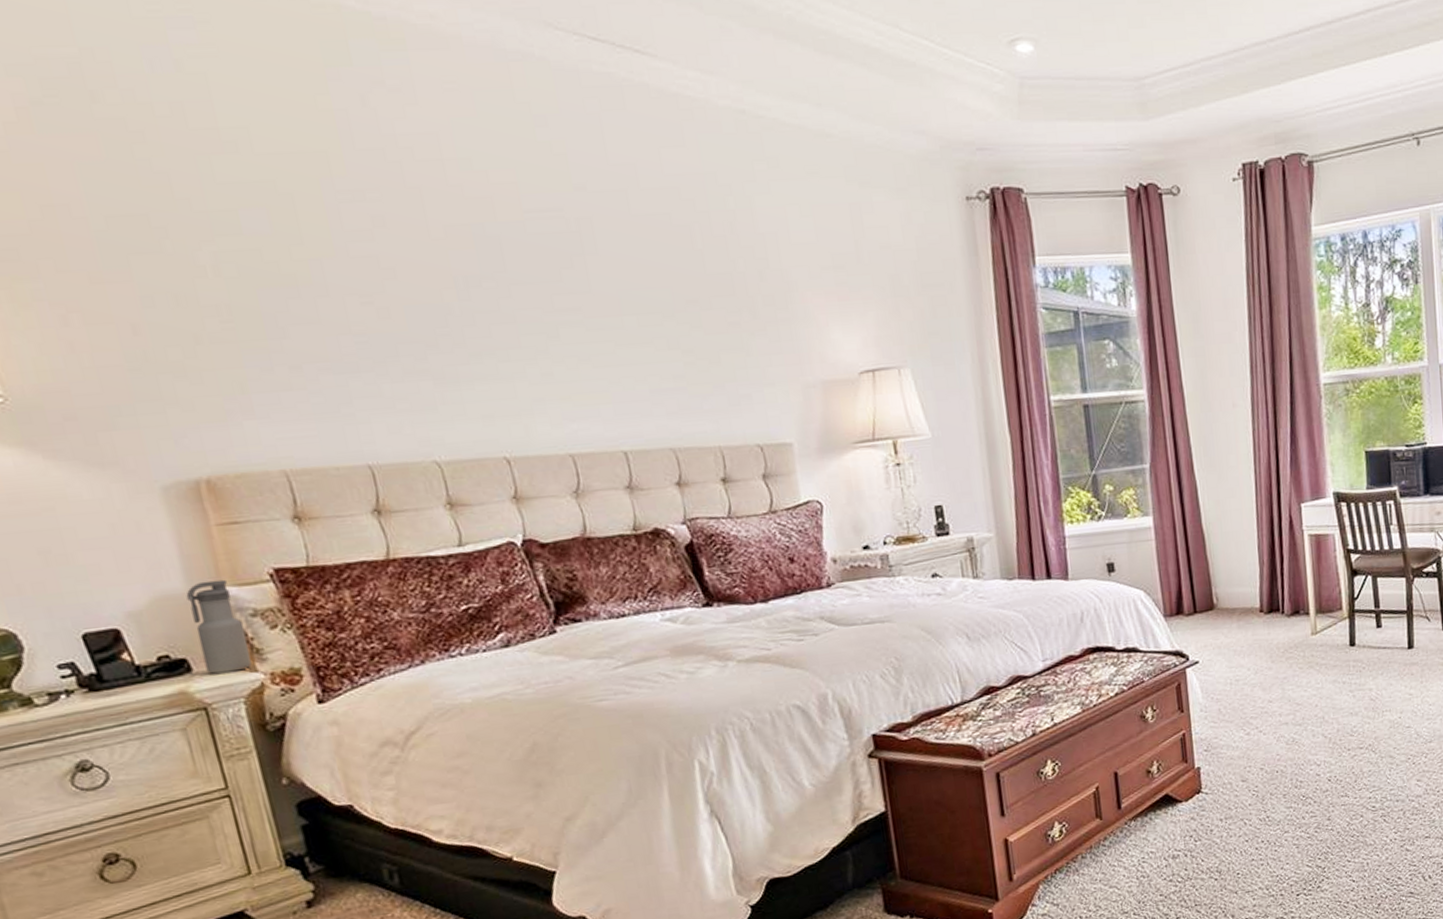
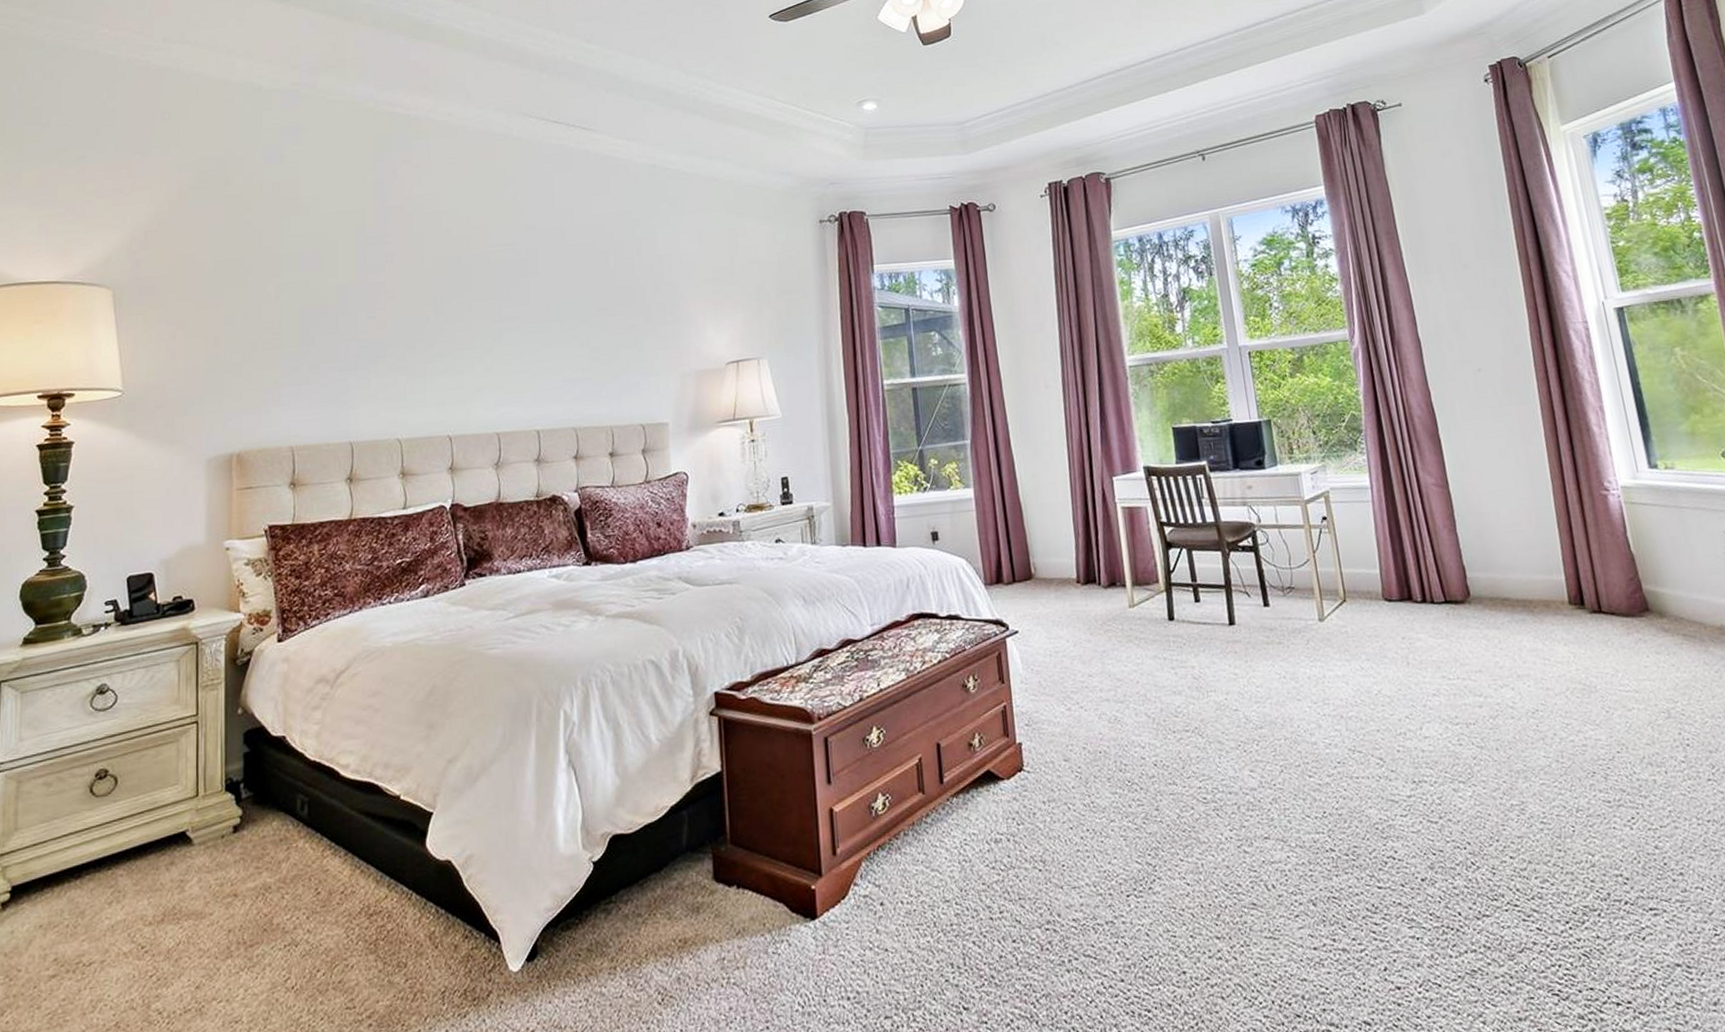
water bottle: present [186,579,252,674] -> none [204,534,239,613]

